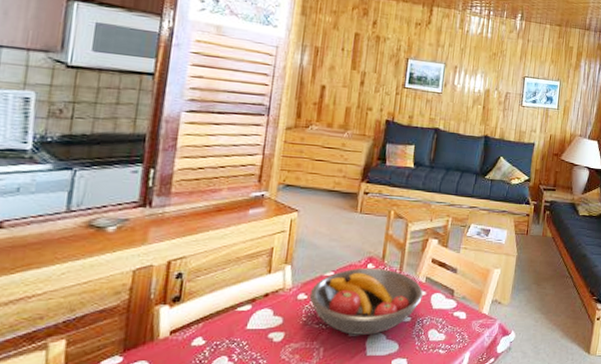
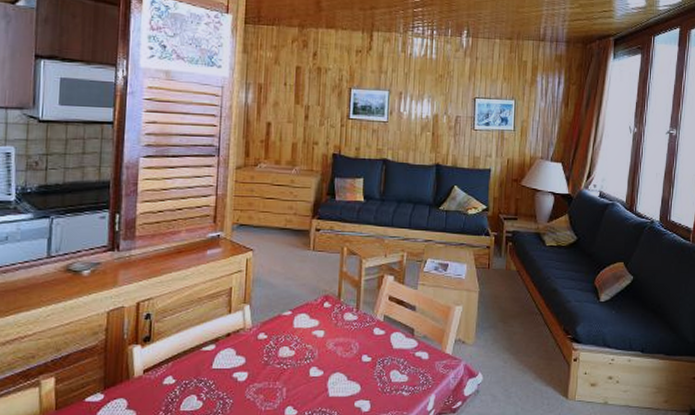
fruit bowl: present [309,267,423,335] -> none [269,306,382,375]

